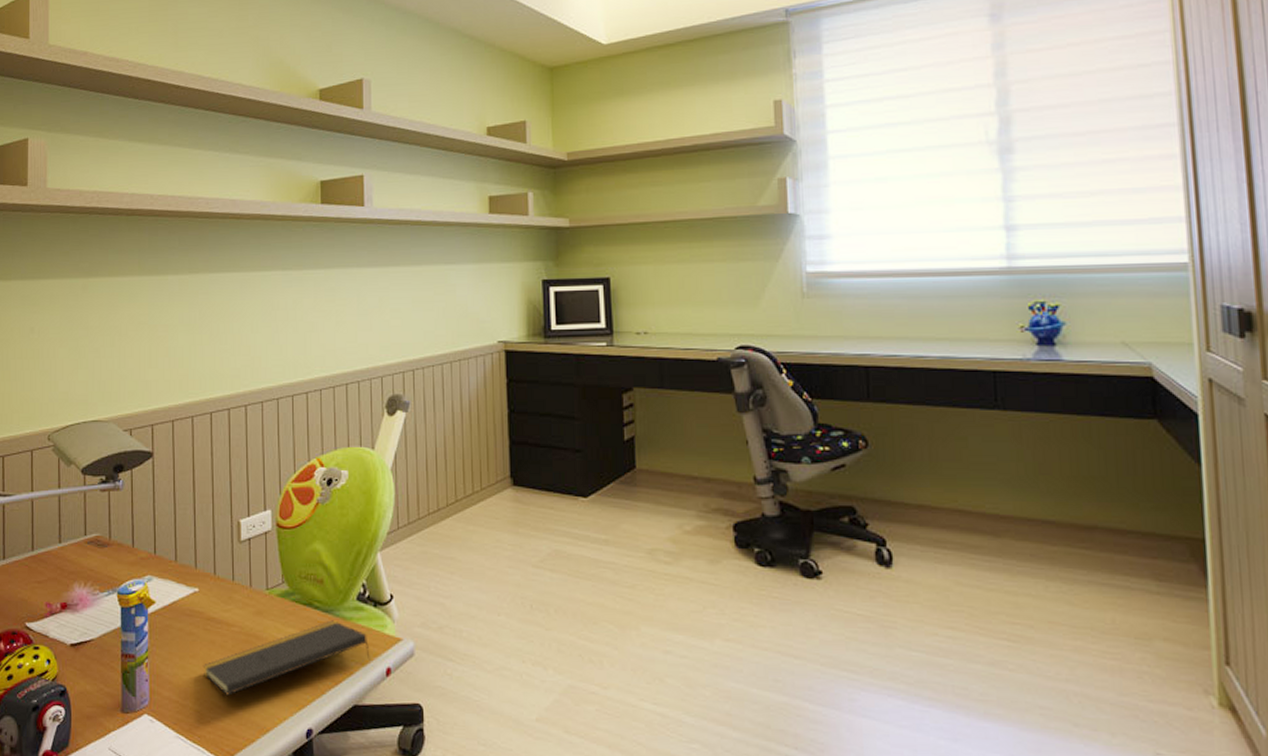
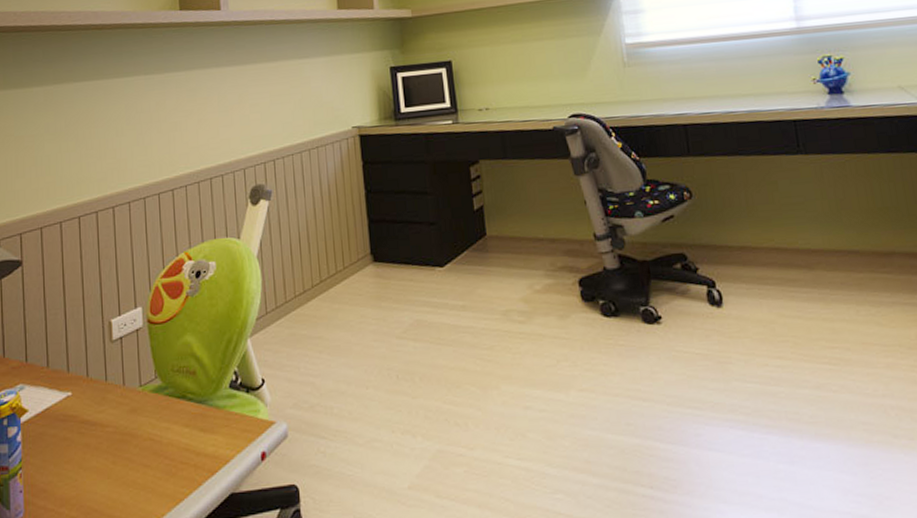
notepad: present [202,620,370,696] -> none [78,410,245,498]

